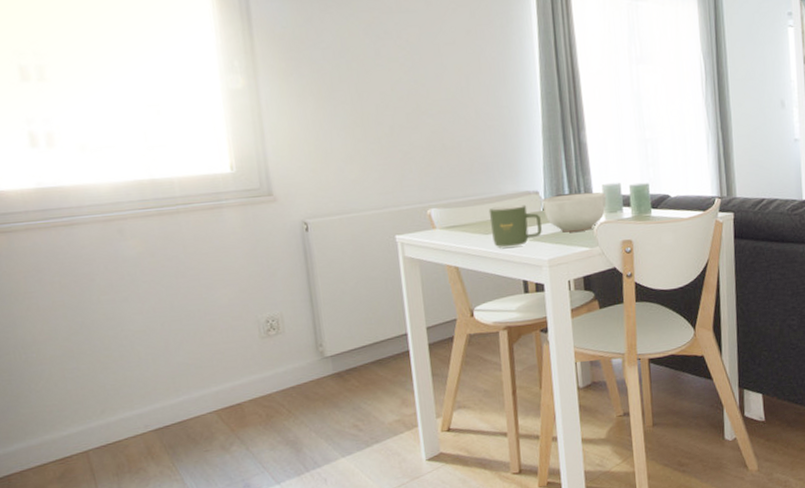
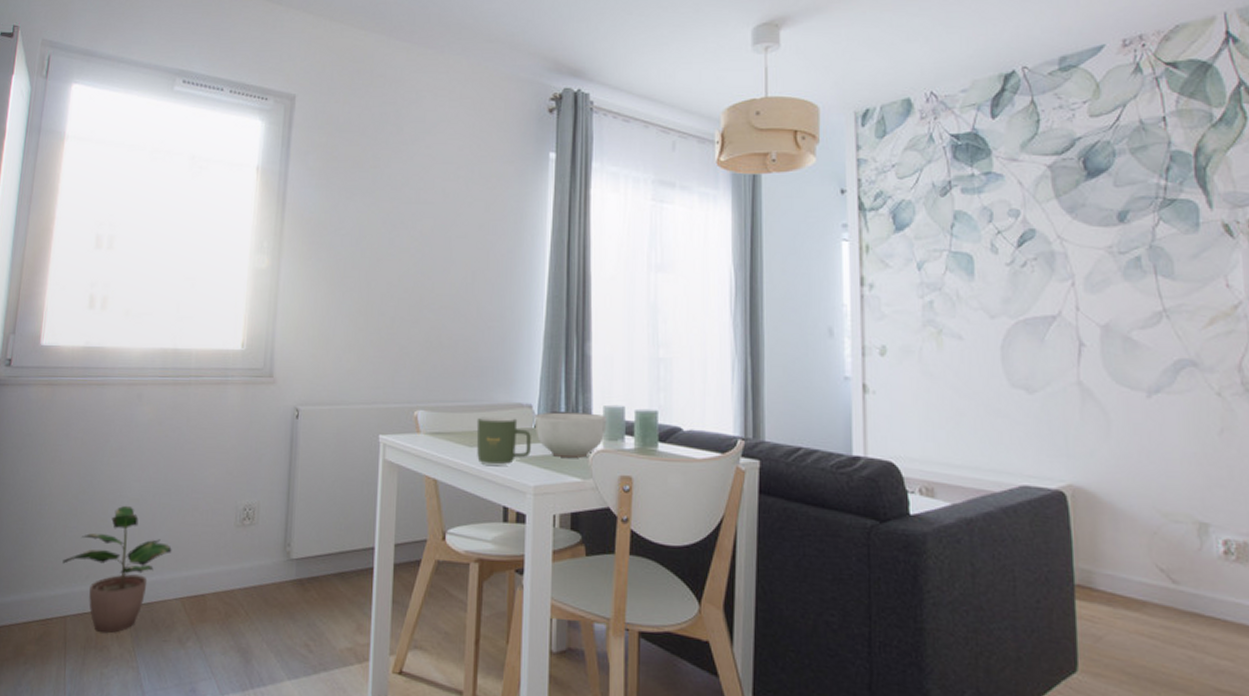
potted plant: none [68,338,195,458] -> present [62,505,172,633]

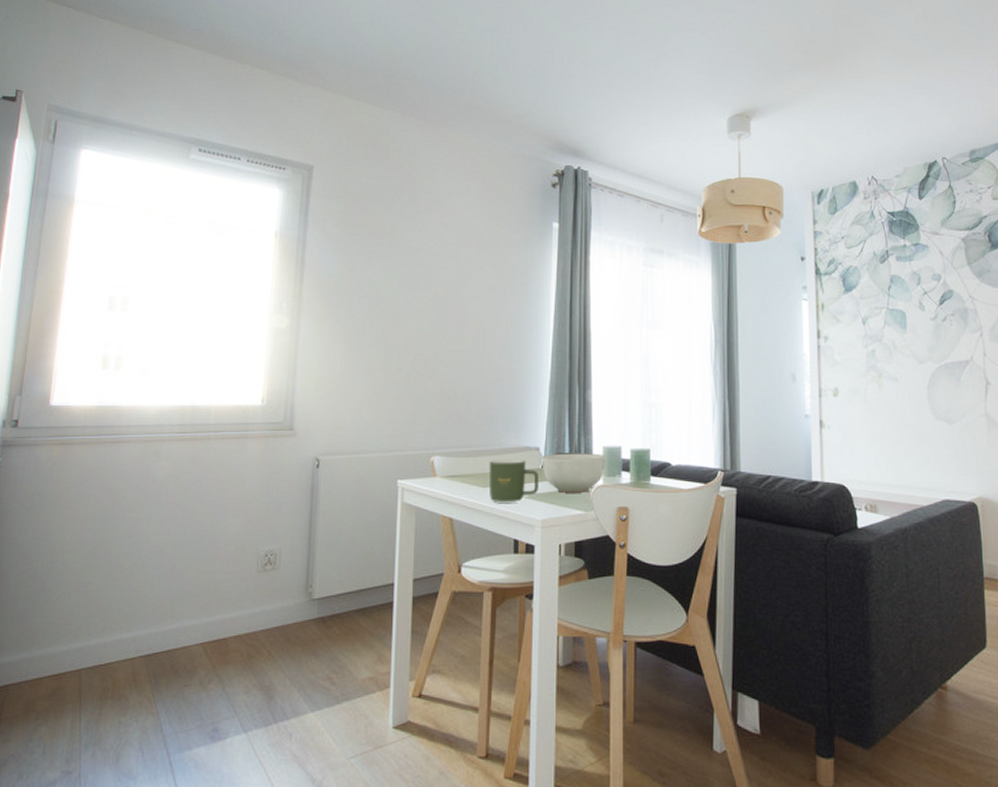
potted plant: present [62,505,172,633] -> none [76,558,192,682]

